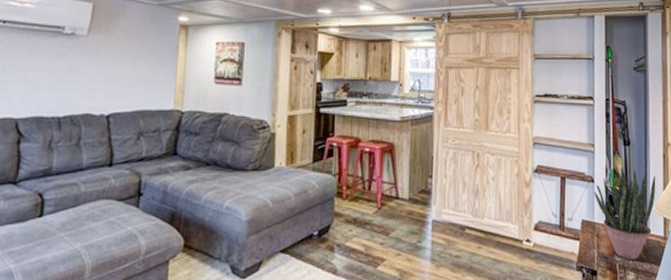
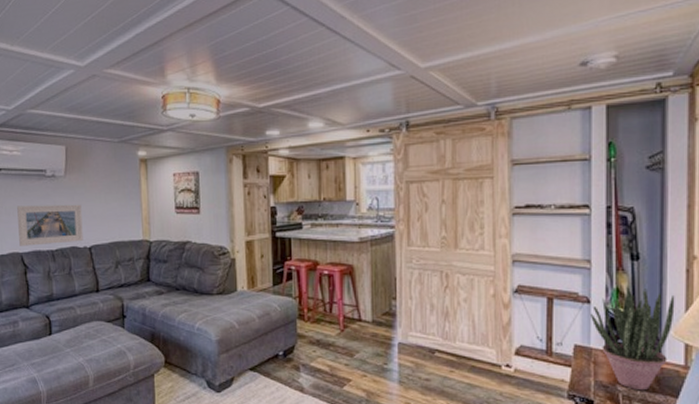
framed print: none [16,64,104,111] -> present [17,204,83,246]

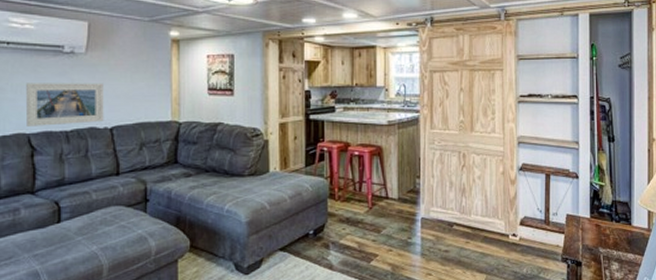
potted plant: present [591,286,675,391] -> none [579,163,640,252]

